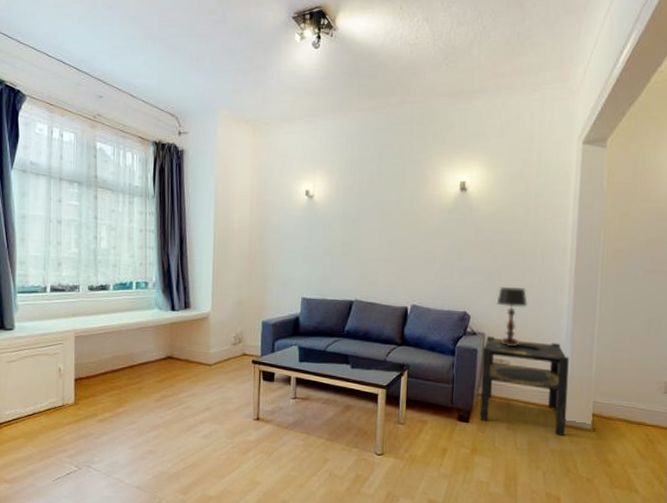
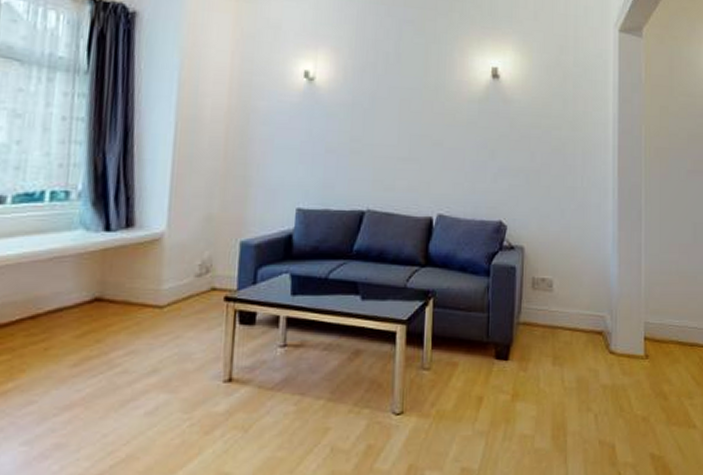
side table: present [479,336,569,436] -> none [520,250,618,367]
table lamp: present [496,287,528,346] -> none [536,191,570,260]

